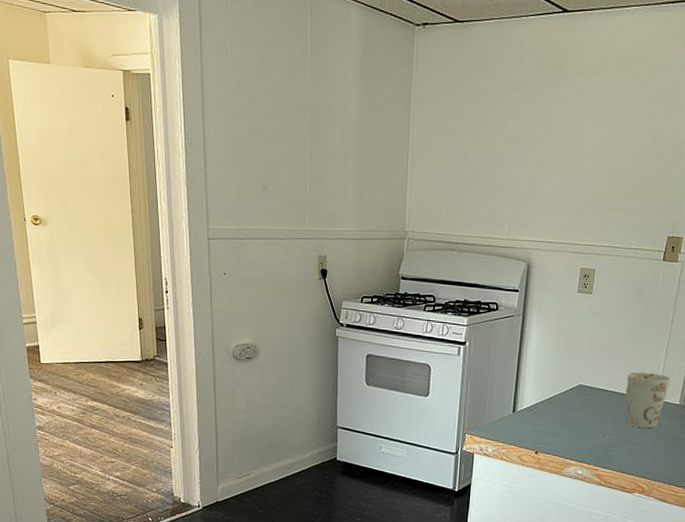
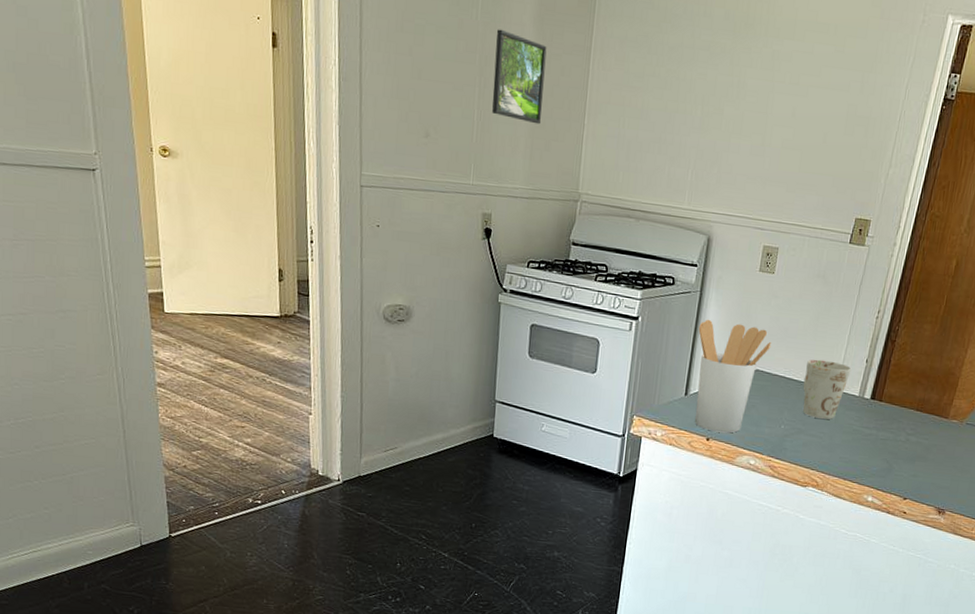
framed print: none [322,87,370,171] -> present [492,29,547,125]
utensil holder: none [523,340,593,446] -> present [694,319,772,433]

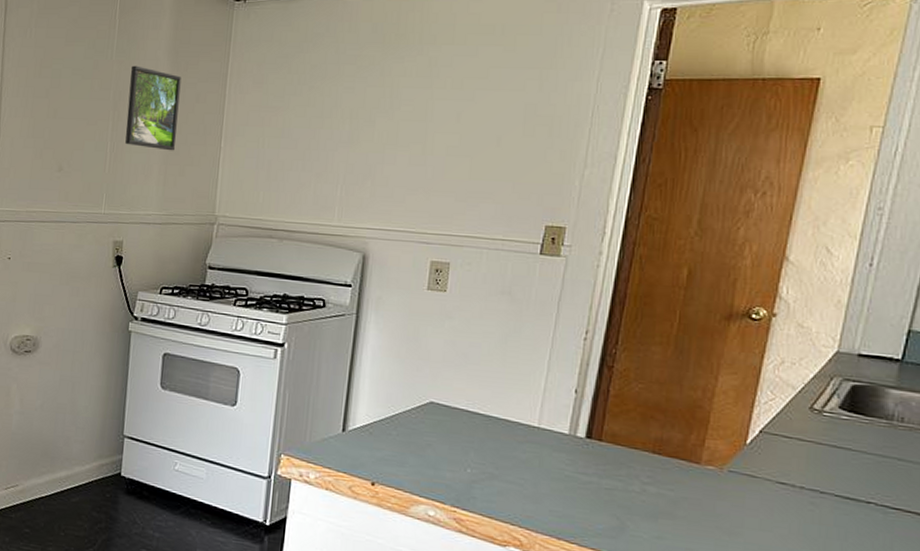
utensil holder: present [694,319,772,433] -> none [355,344,448,477]
mug: present [803,359,852,419] -> none [492,389,556,463]

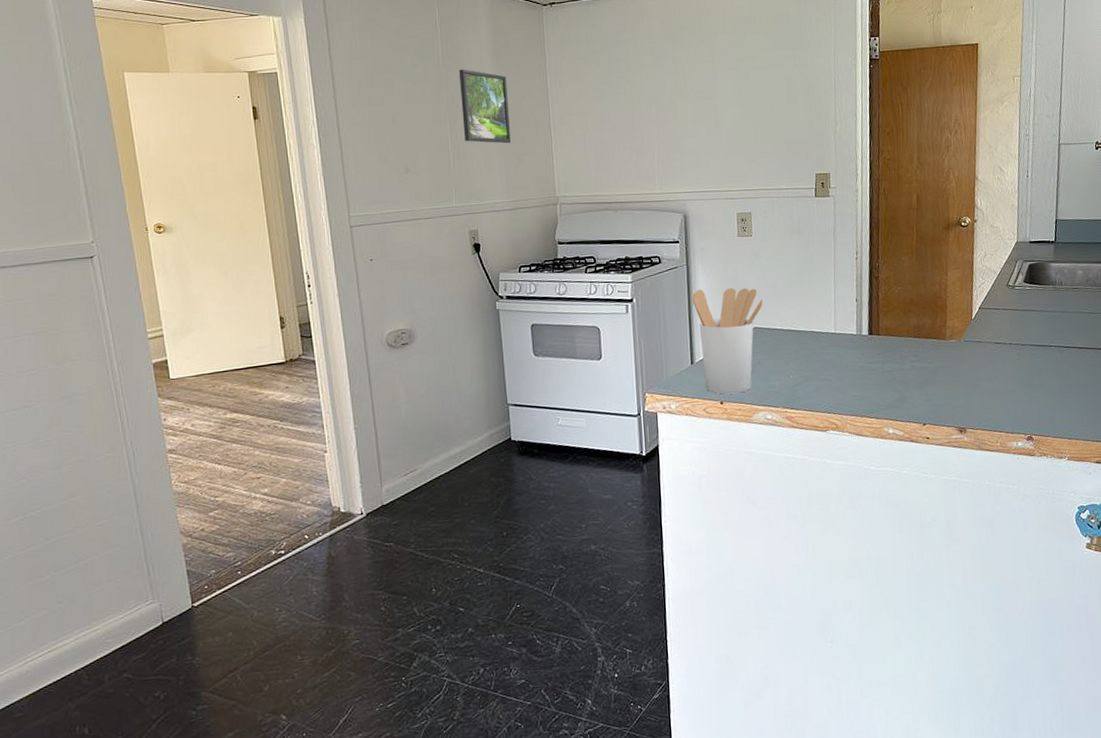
utensil holder: none [355,344,448,477] -> present [691,287,764,394]

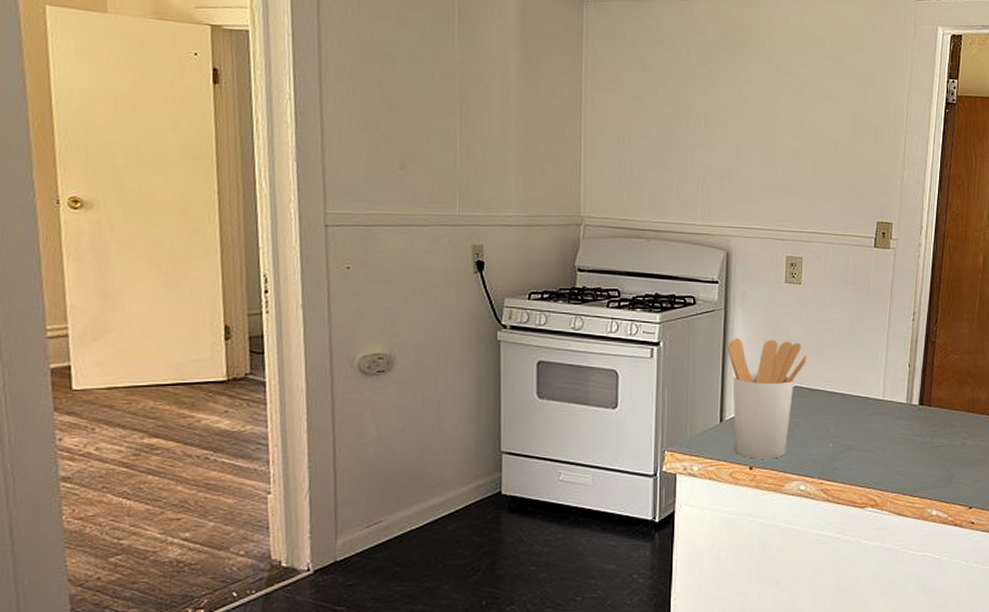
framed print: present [458,69,511,144] -> none [476,55,533,149]

